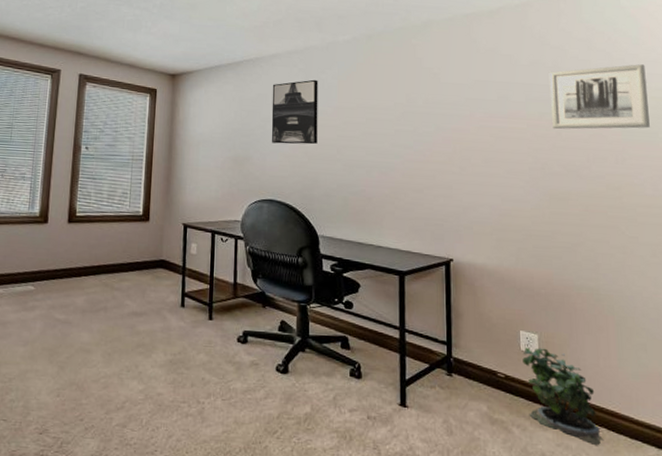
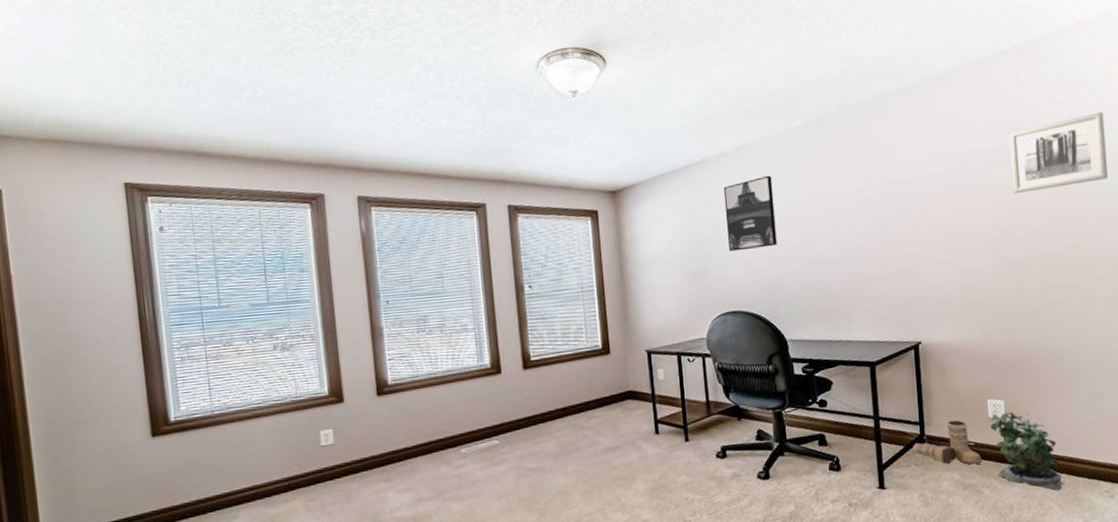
boots: none [438,347,513,399] -> present [912,420,983,465]

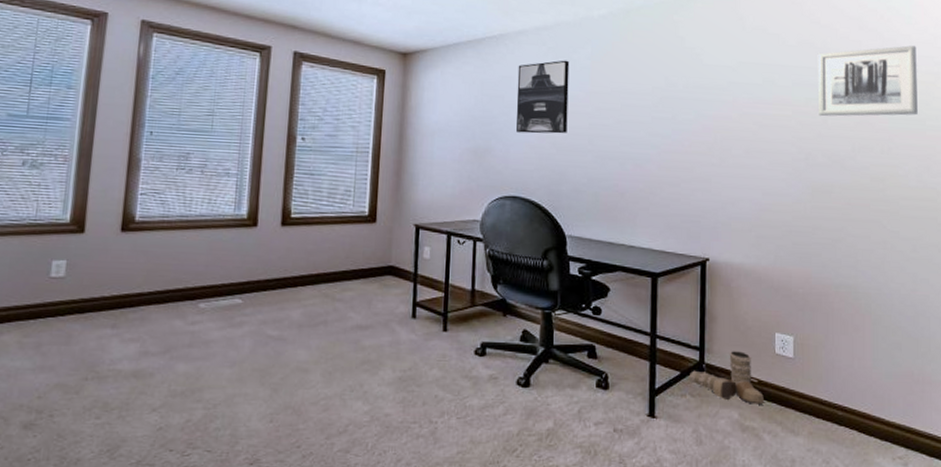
potted plant: present [990,411,1064,491] -> none [777,350,853,449]

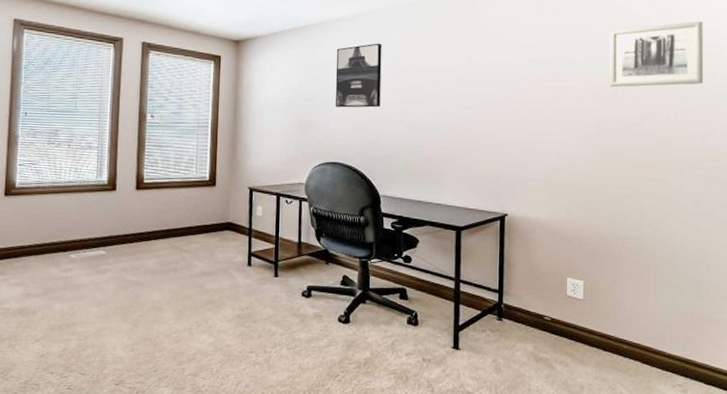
boots: present [690,351,765,405] -> none [490,293,557,339]

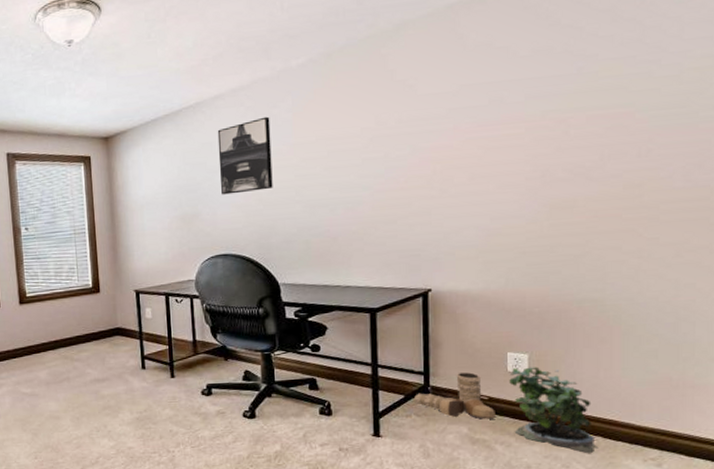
boots: none [490,293,557,339] -> present [414,372,497,419]
potted plant: none [568,292,637,378] -> present [509,367,597,454]
wall art: present [609,21,703,88] -> none [556,28,689,129]

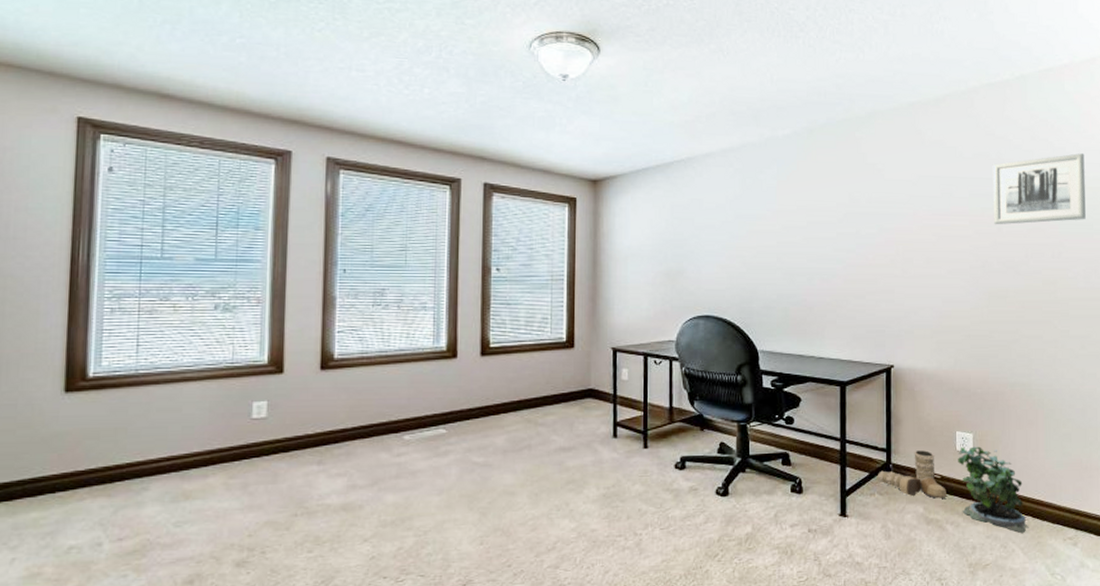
wall art: present [217,116,273,195] -> none [706,180,756,254]
wall art: none [556,28,689,129] -> present [992,153,1086,225]

